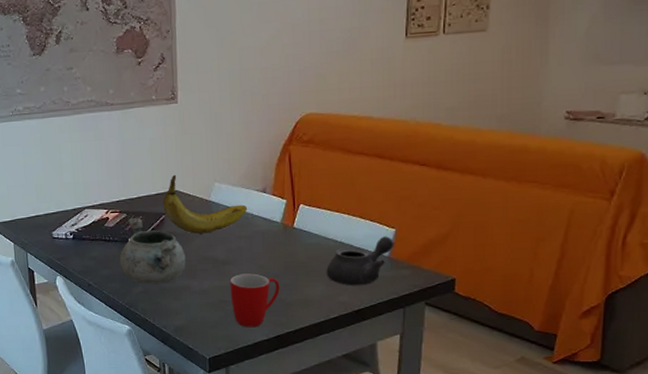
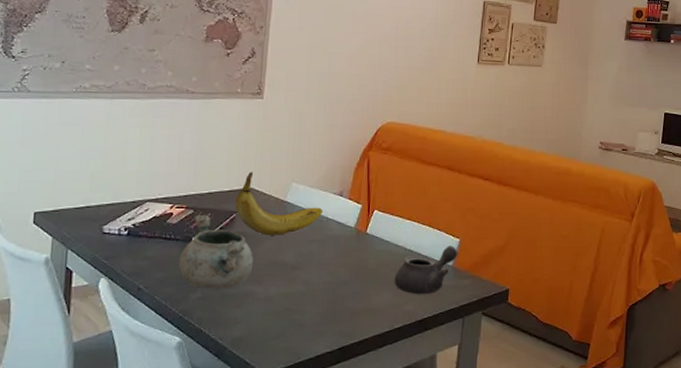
mug: present [229,273,280,328] -> none [296,280,348,339]

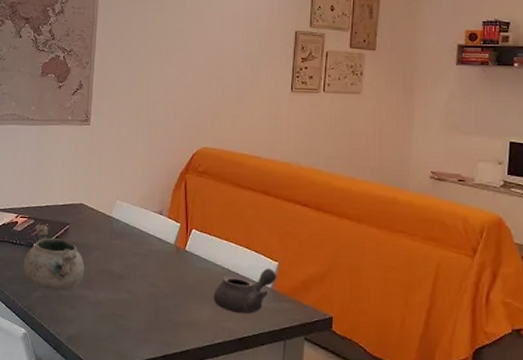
banana: present [234,172,323,235] -> none [68,189,145,247]

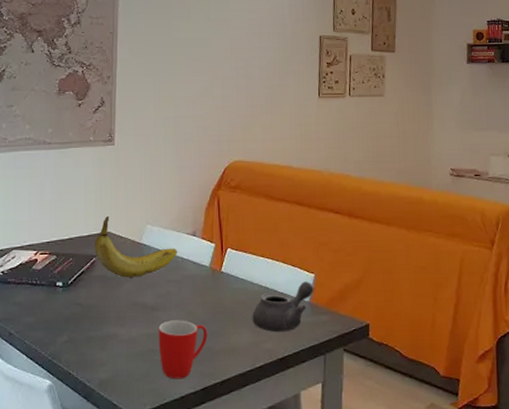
decorative bowl: present [23,224,85,291] -> none [45,259,114,332]
banana: none [68,189,145,247] -> present [94,216,178,278]
mug: none [123,289,169,345] -> present [158,320,207,380]

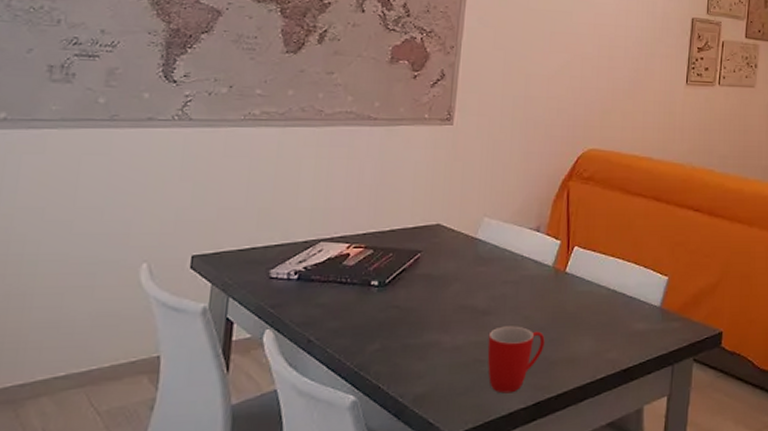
banana: present [94,216,178,278] -> none [419,206,518,277]
teapot: present [252,281,314,333] -> none [596,284,666,341]

